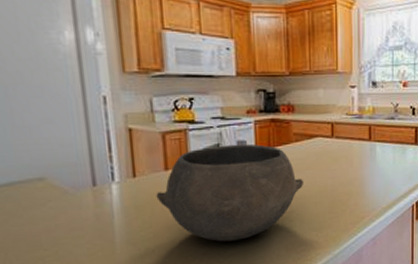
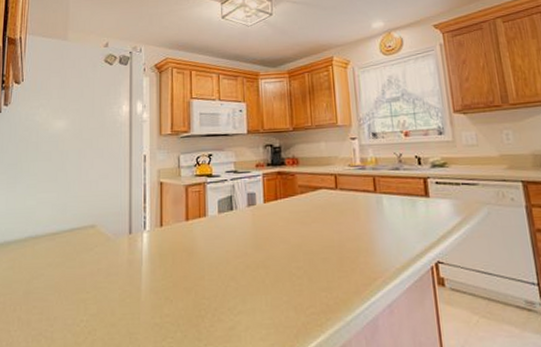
bowl: present [156,144,303,242] -> none [177,196,310,297]

